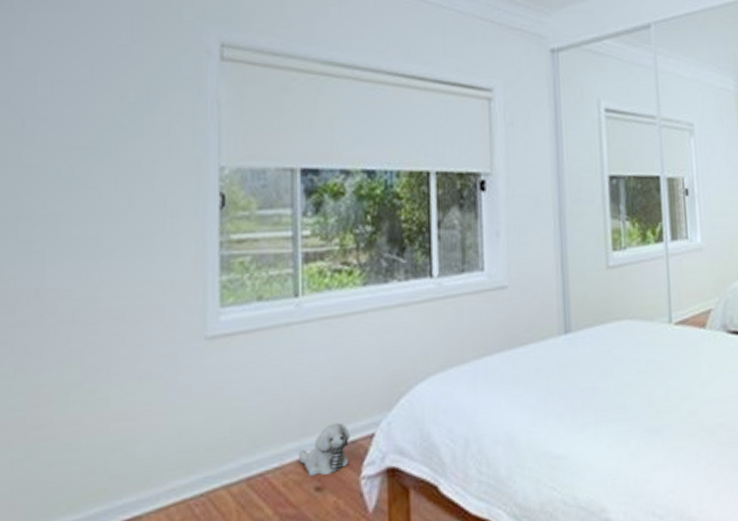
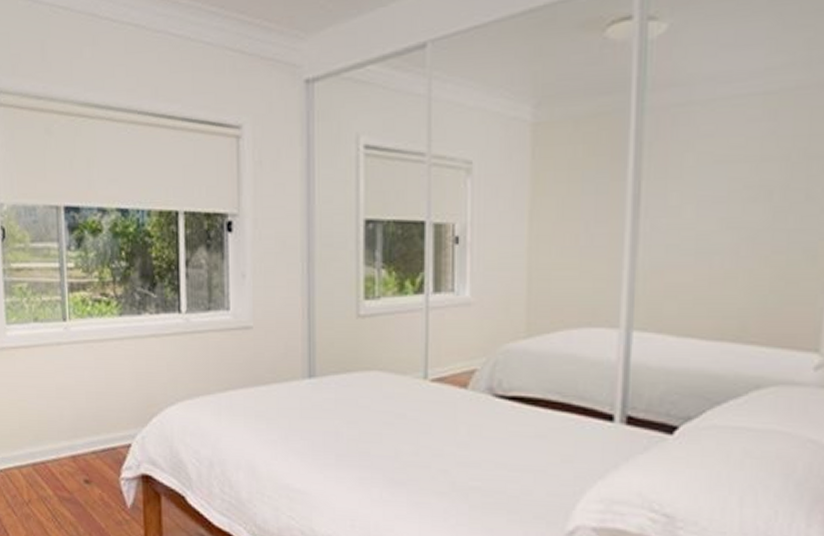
plush toy: present [298,423,350,476] -> none [70,431,111,471]

